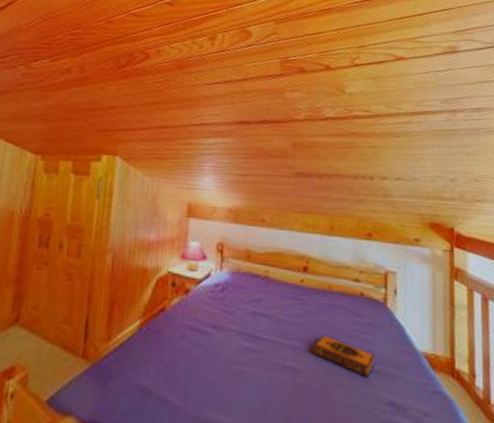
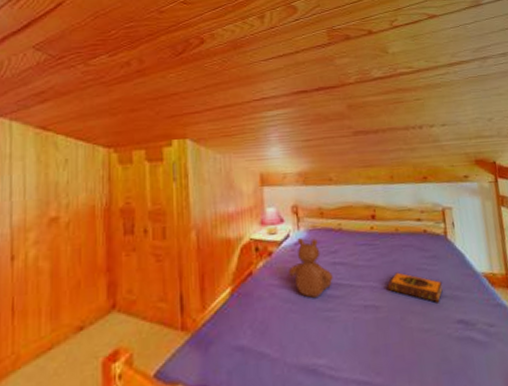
teddy bear: none [203,279,252,347] -> present [288,238,333,298]

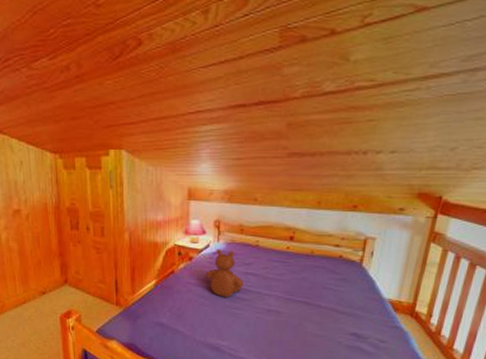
hardback book: present [387,272,443,303] -> none [292,288,346,317]

